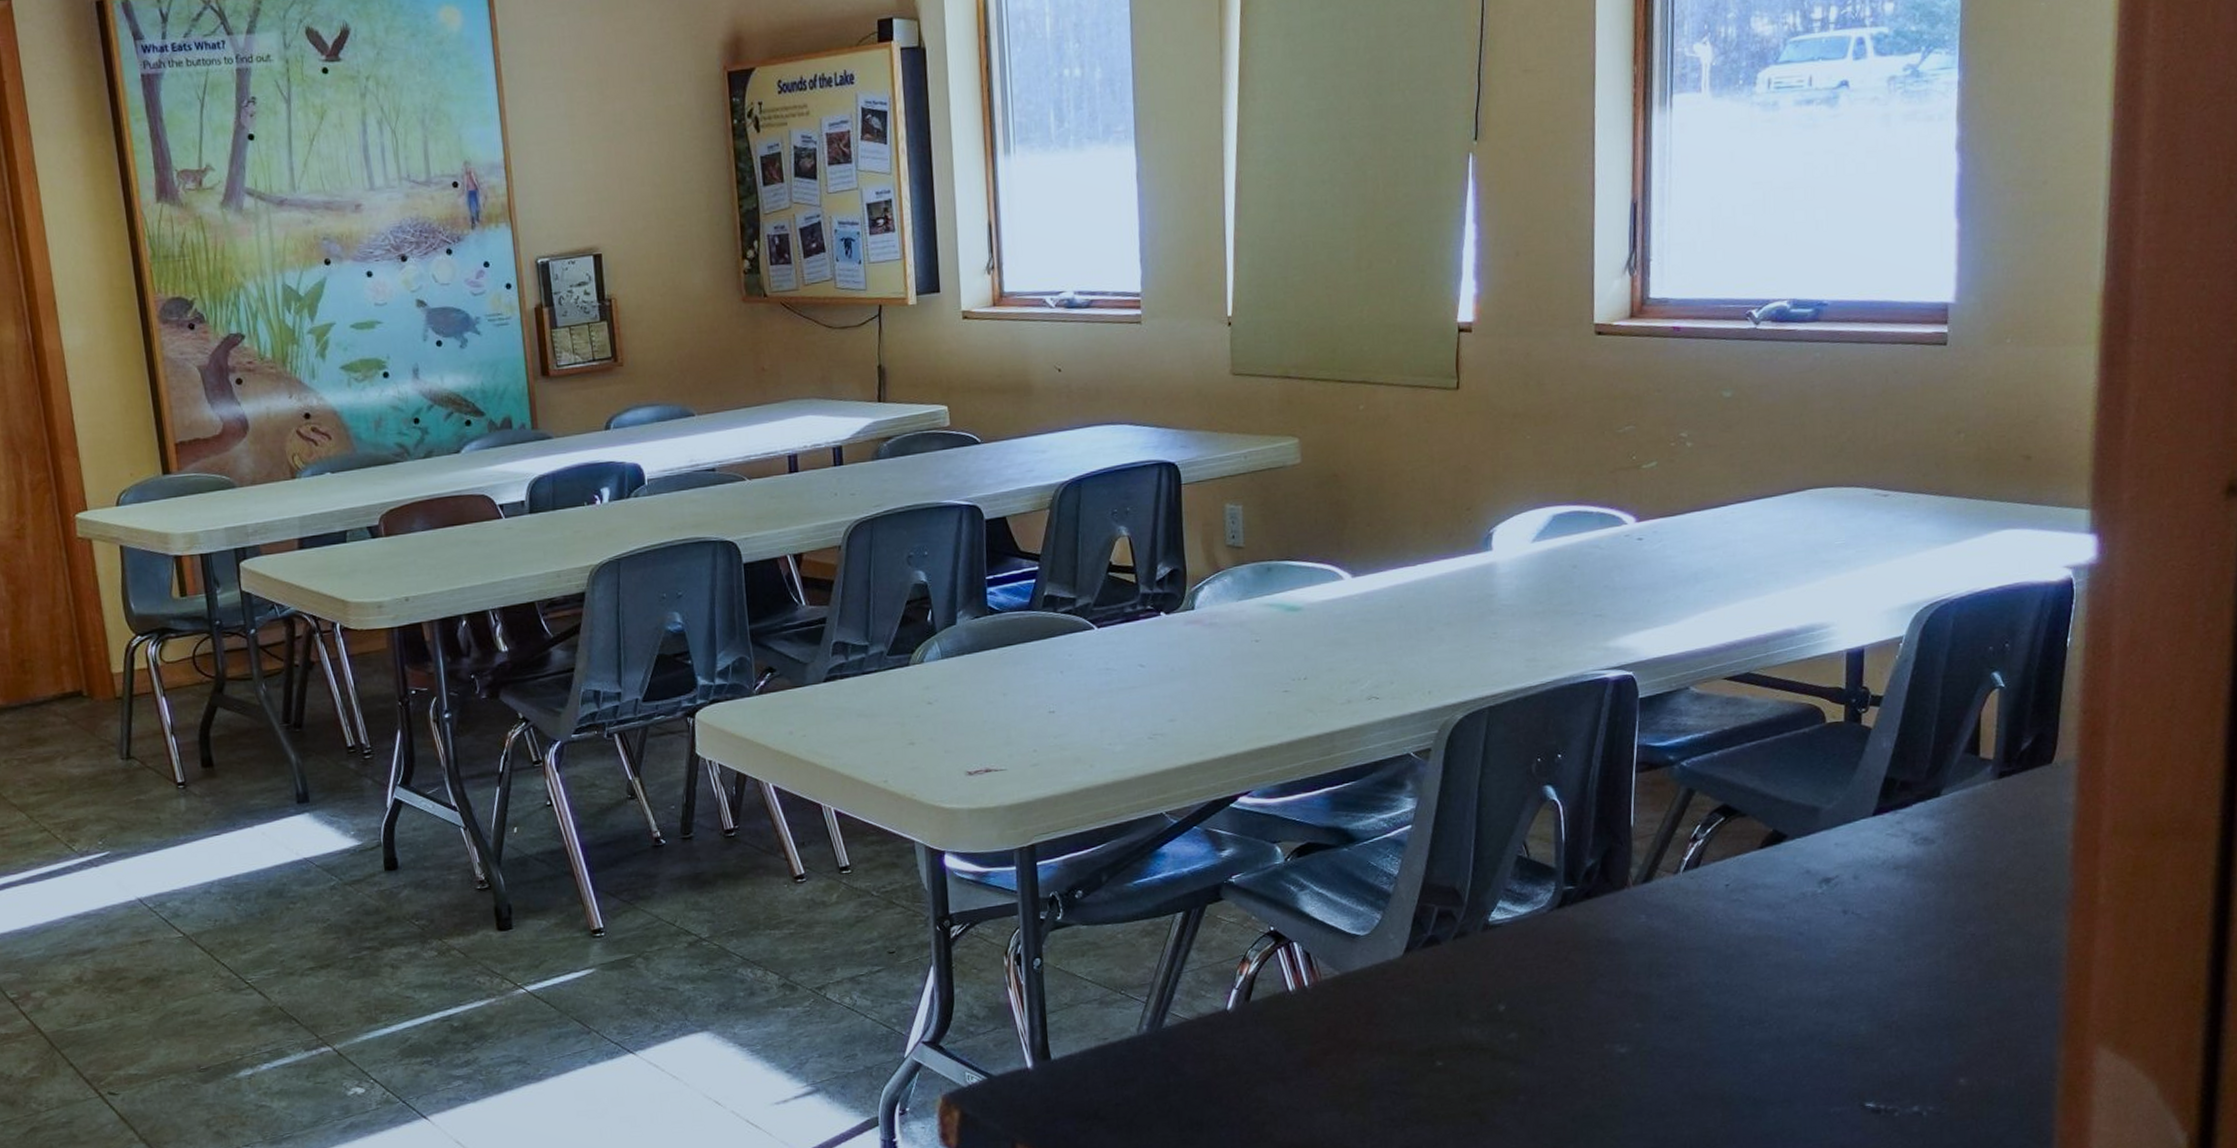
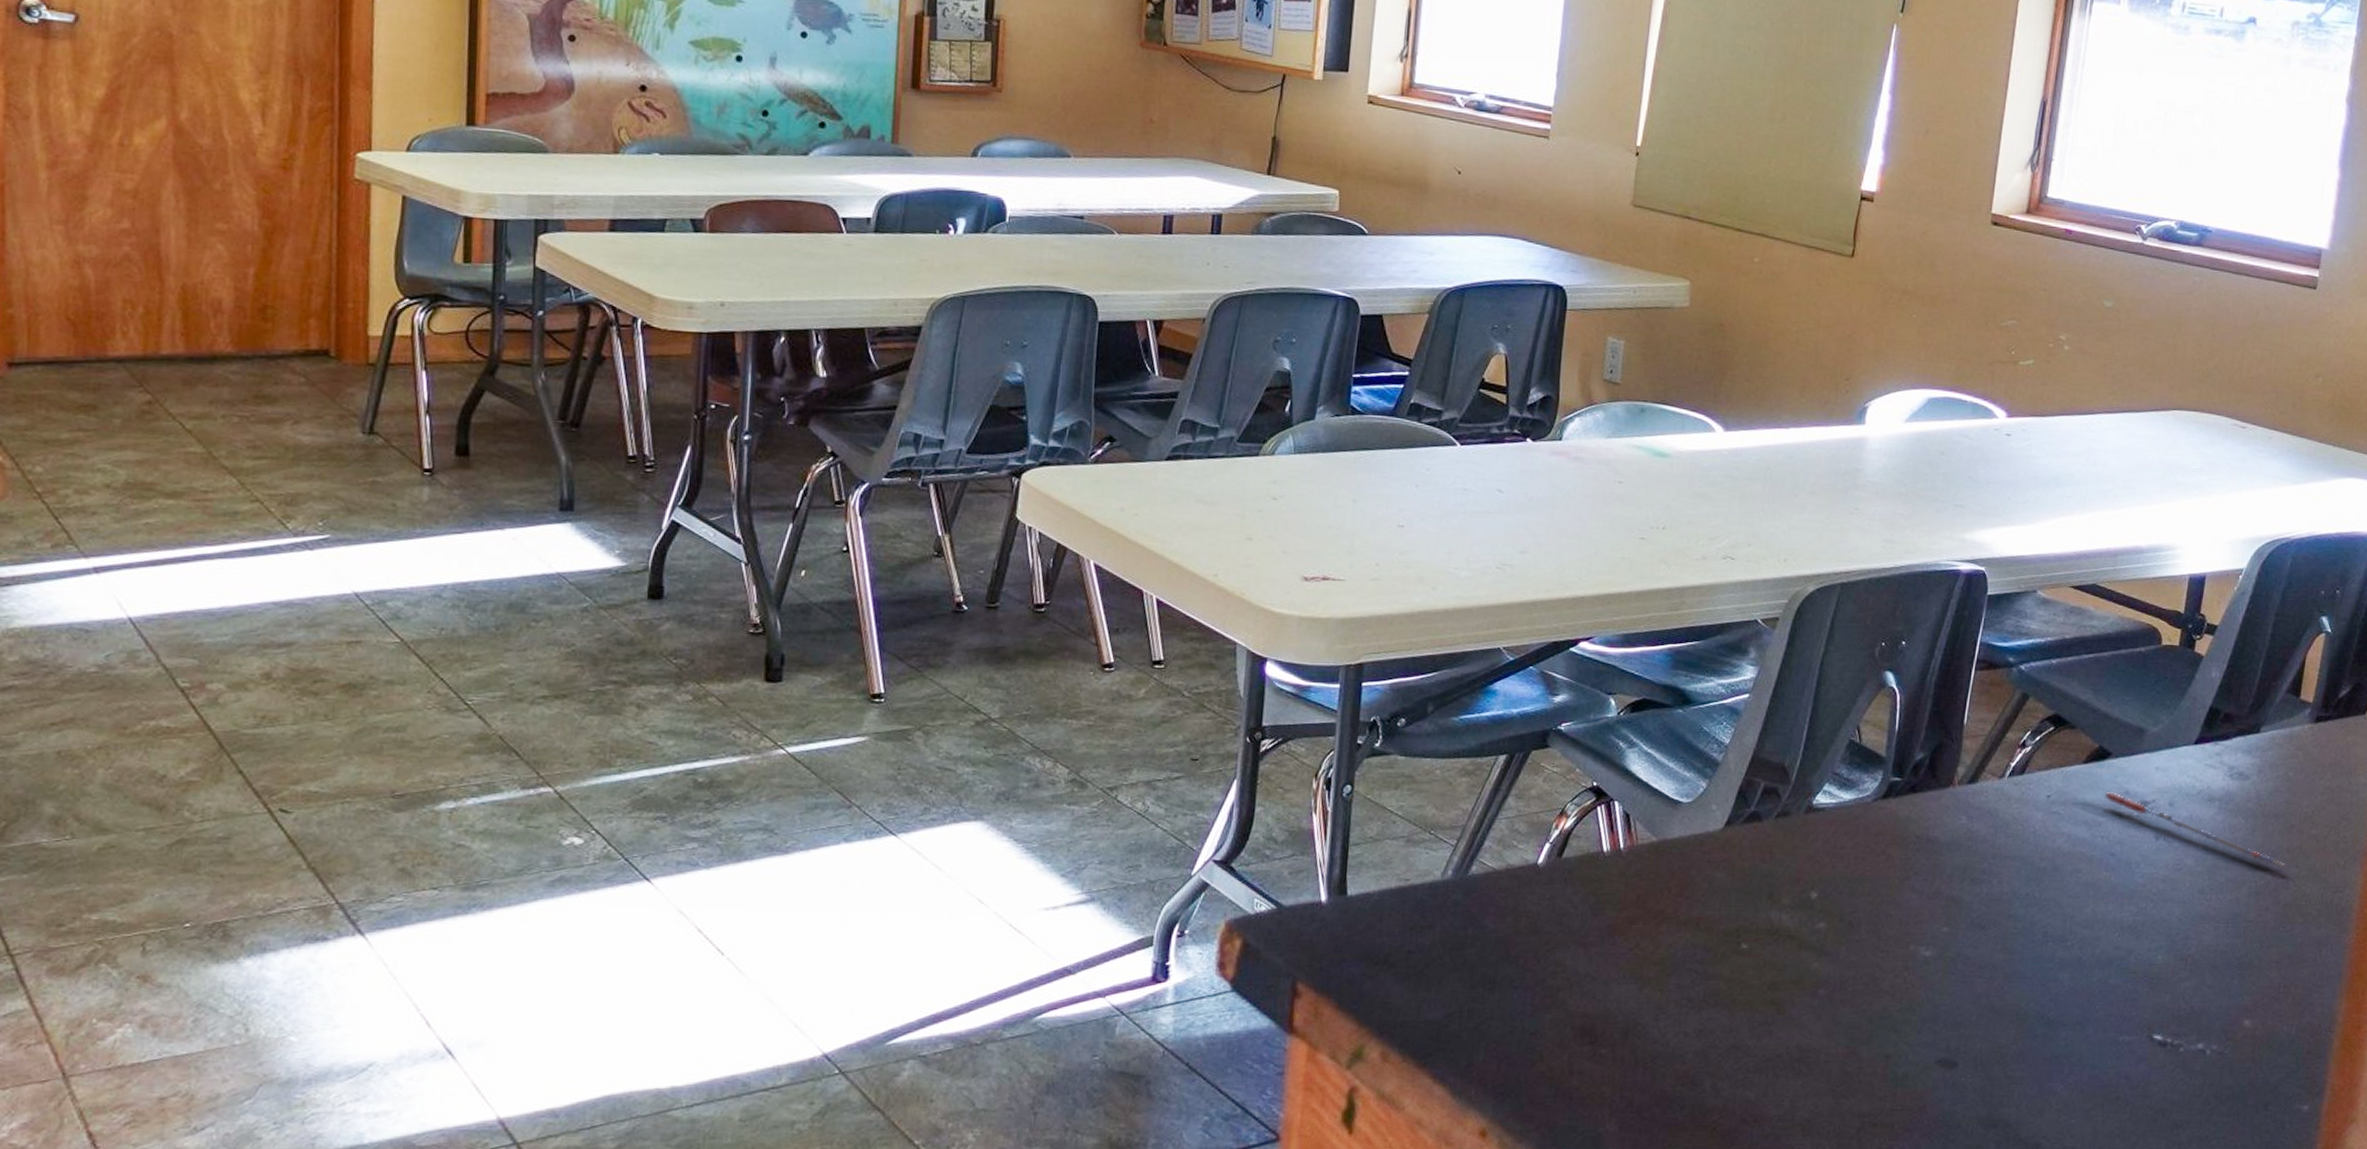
pen: none [1784,873,1985,927] -> present [2104,792,2286,868]

